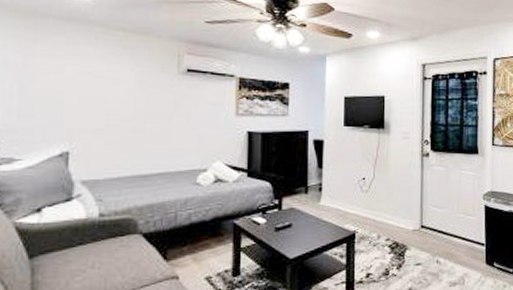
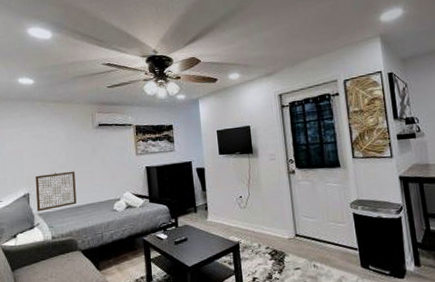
wall art: none [79,127,144,178] -> present [35,171,77,212]

